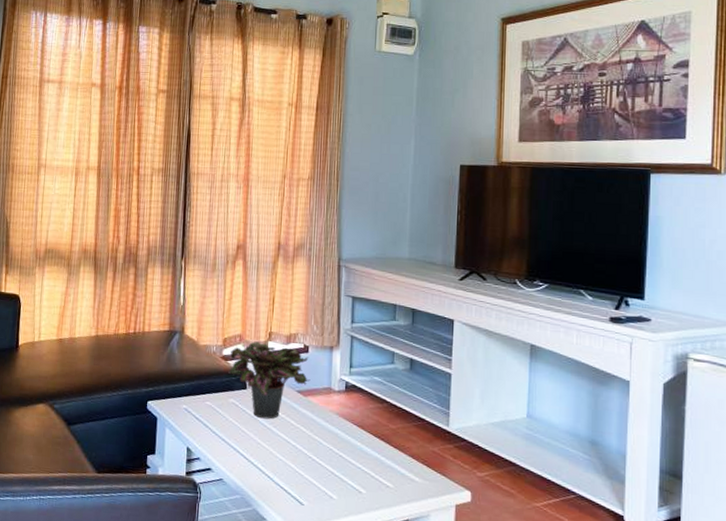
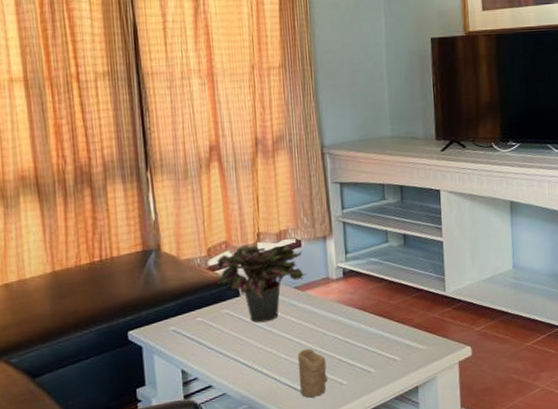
candle: none [290,454,319,504] -> present [297,348,328,398]

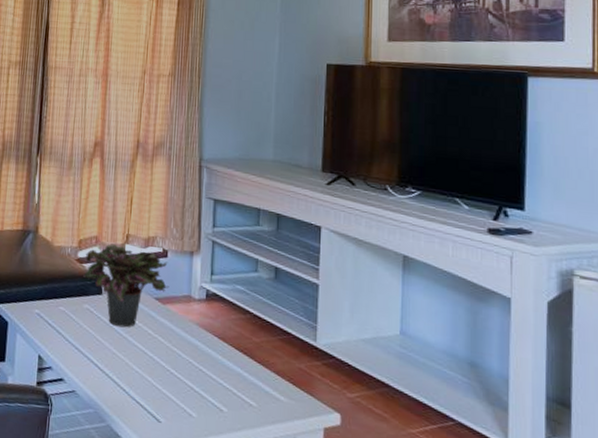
candle: present [297,348,328,398] -> none [146,366,177,422]

